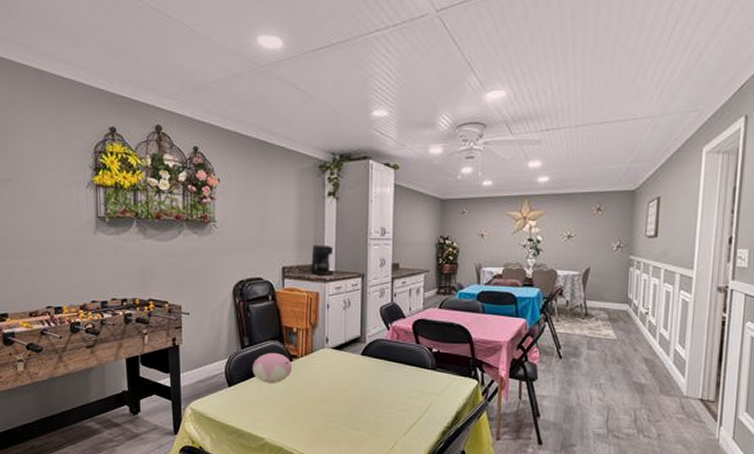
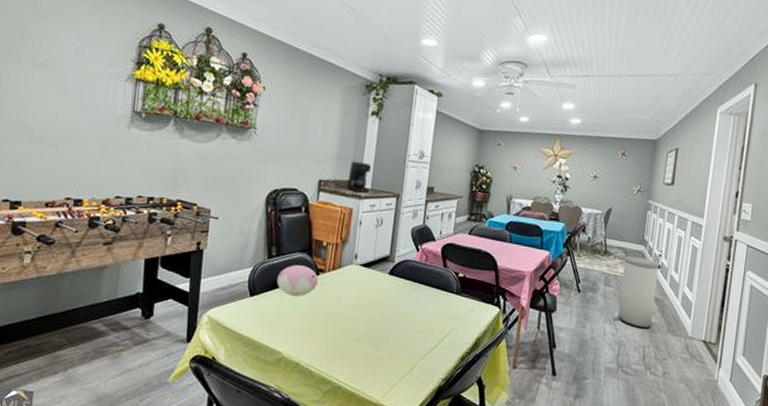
pedal bin: none [599,316,649,391] -> present [613,255,661,329]

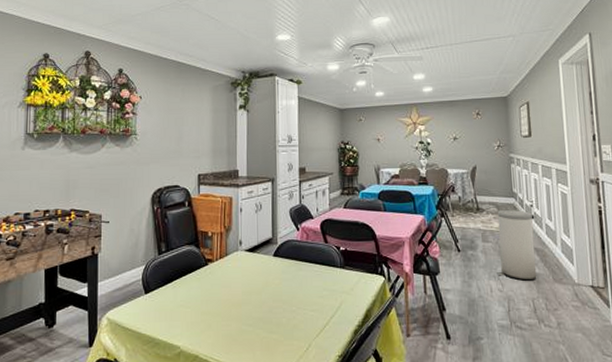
toy ball: present [277,265,319,296] -> none [169,258,208,288]
coffee maker: present [347,161,371,193] -> none [225,152,246,181]

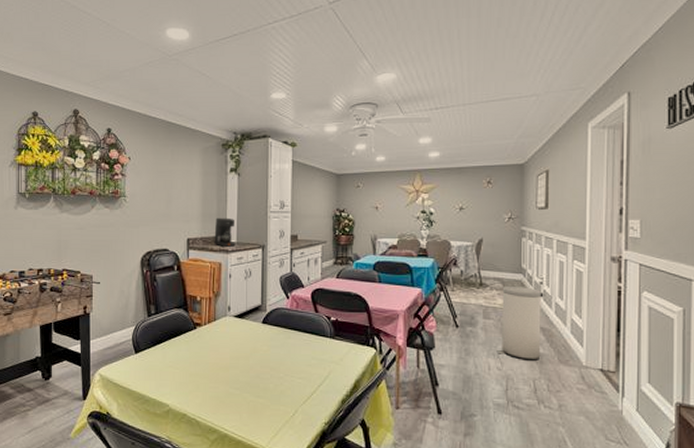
coffee maker: none [225,152,246,181] -> present [214,217,236,247]

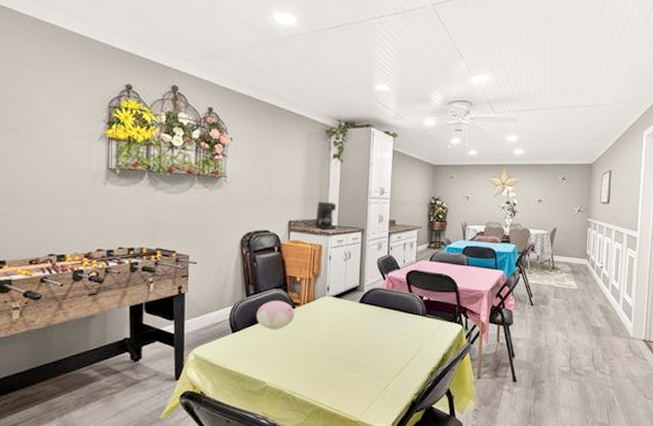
toy ball: none [158,321,197,350] -> present [256,301,295,329]
pedal bin: present [496,285,544,360] -> none [563,269,603,333]

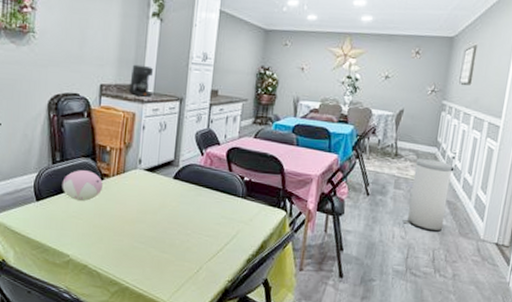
pedal bin: none [563,269,603,333] -> present [402,158,455,232]

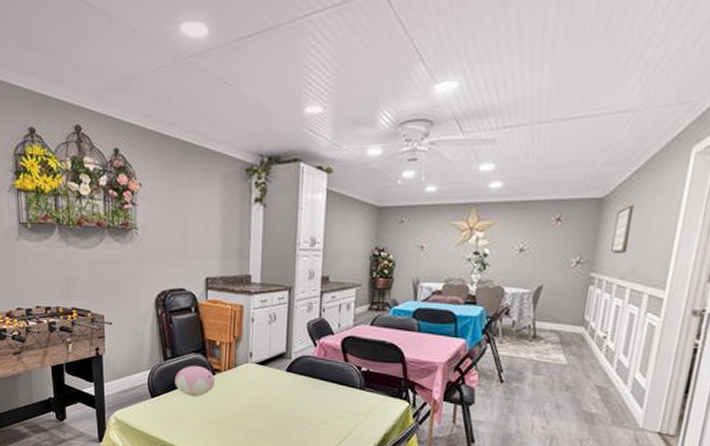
coffee maker: present [129,64,153,97] -> none [235,255,259,288]
pedal bin: present [402,158,455,232] -> none [543,339,606,421]

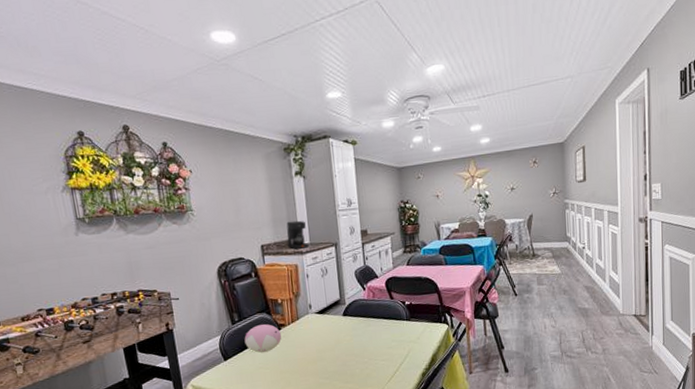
coffee maker: none [235,255,259,288] -> present [286,220,309,249]

